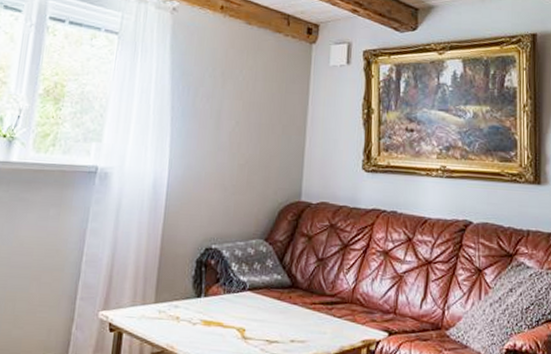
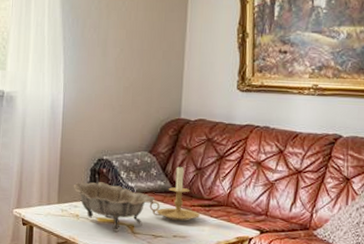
decorative bowl: none [174,276,271,337] -> present [73,182,156,232]
candle holder: none [263,254,321,323] -> present [149,164,200,222]

